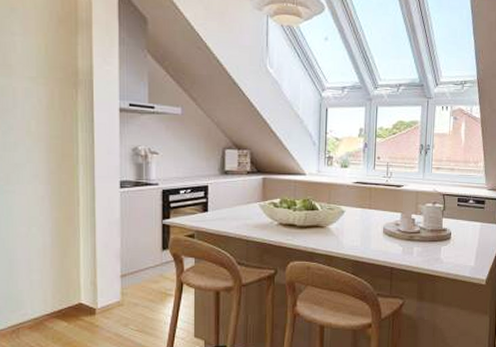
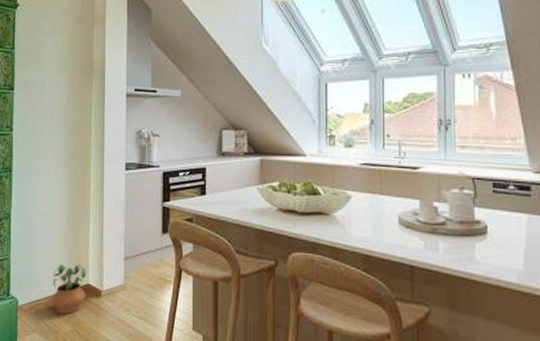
potted plant: none [36,284,79,335] -> present [51,264,87,314]

